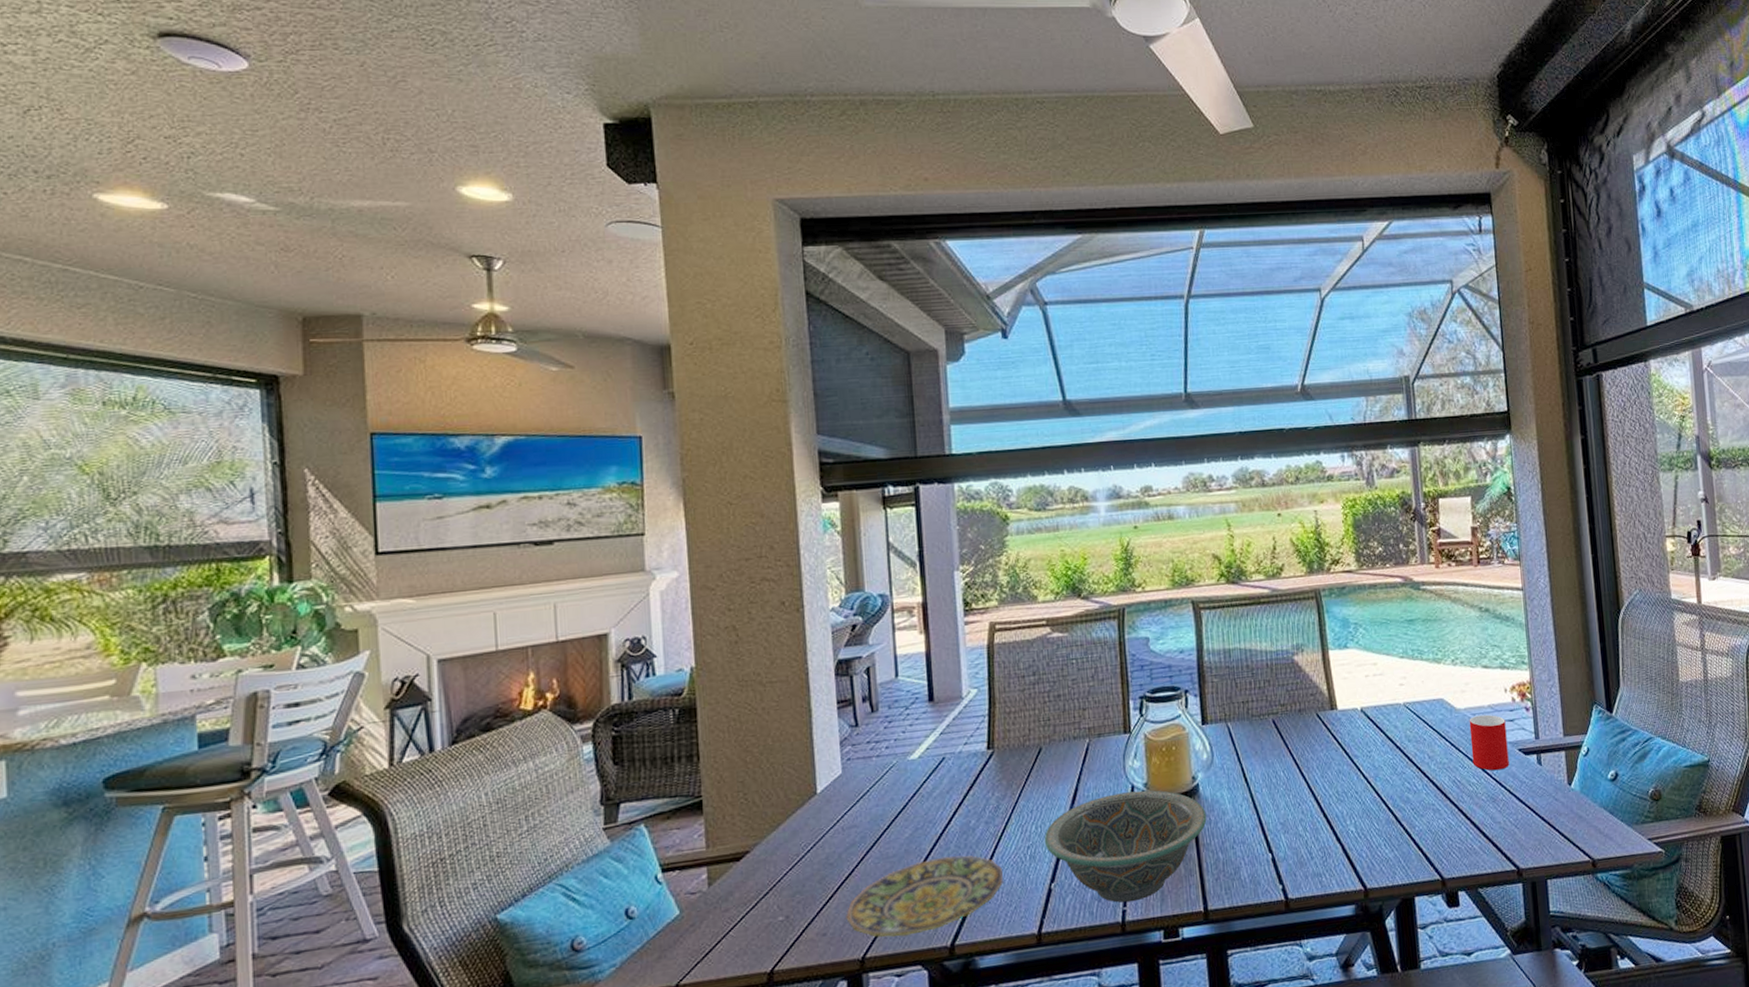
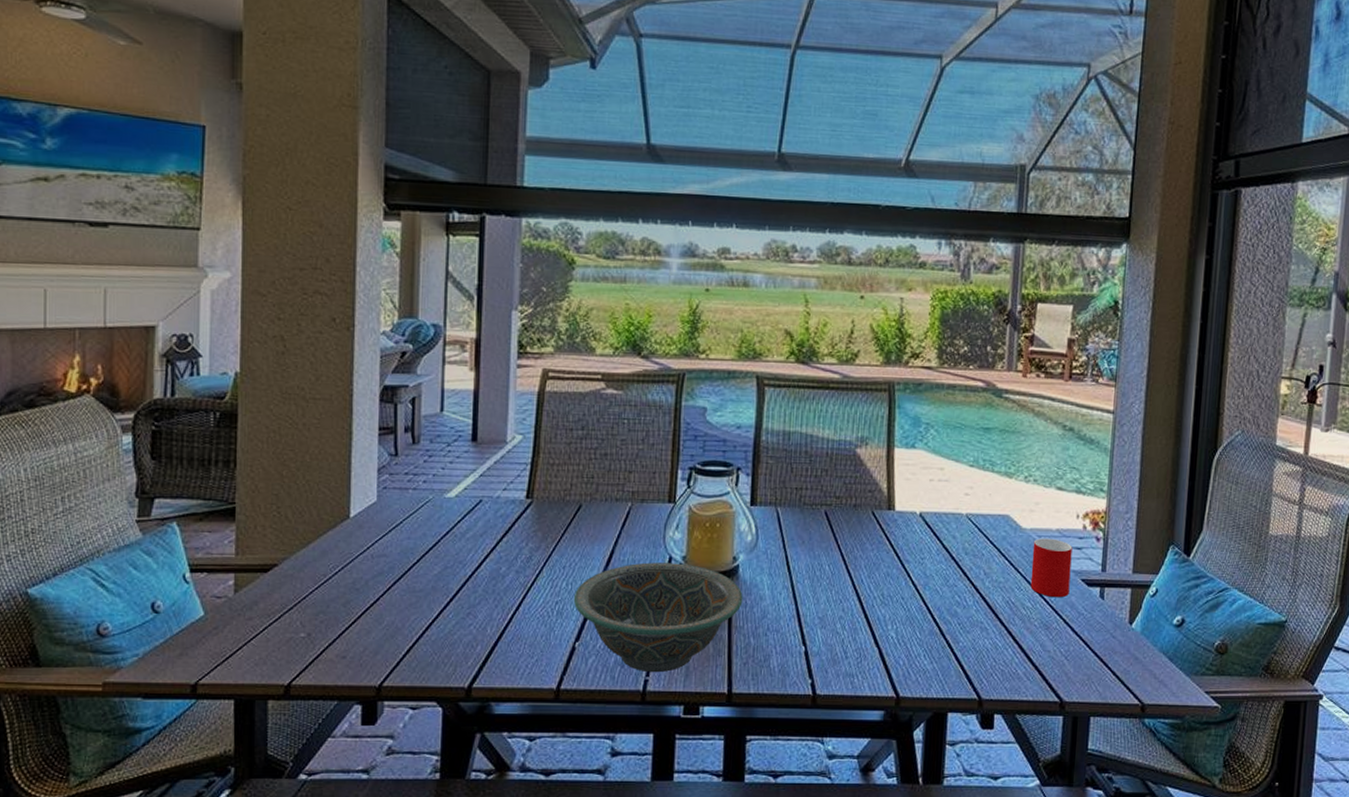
plate: present [846,855,1004,937] -> none [367,599,529,671]

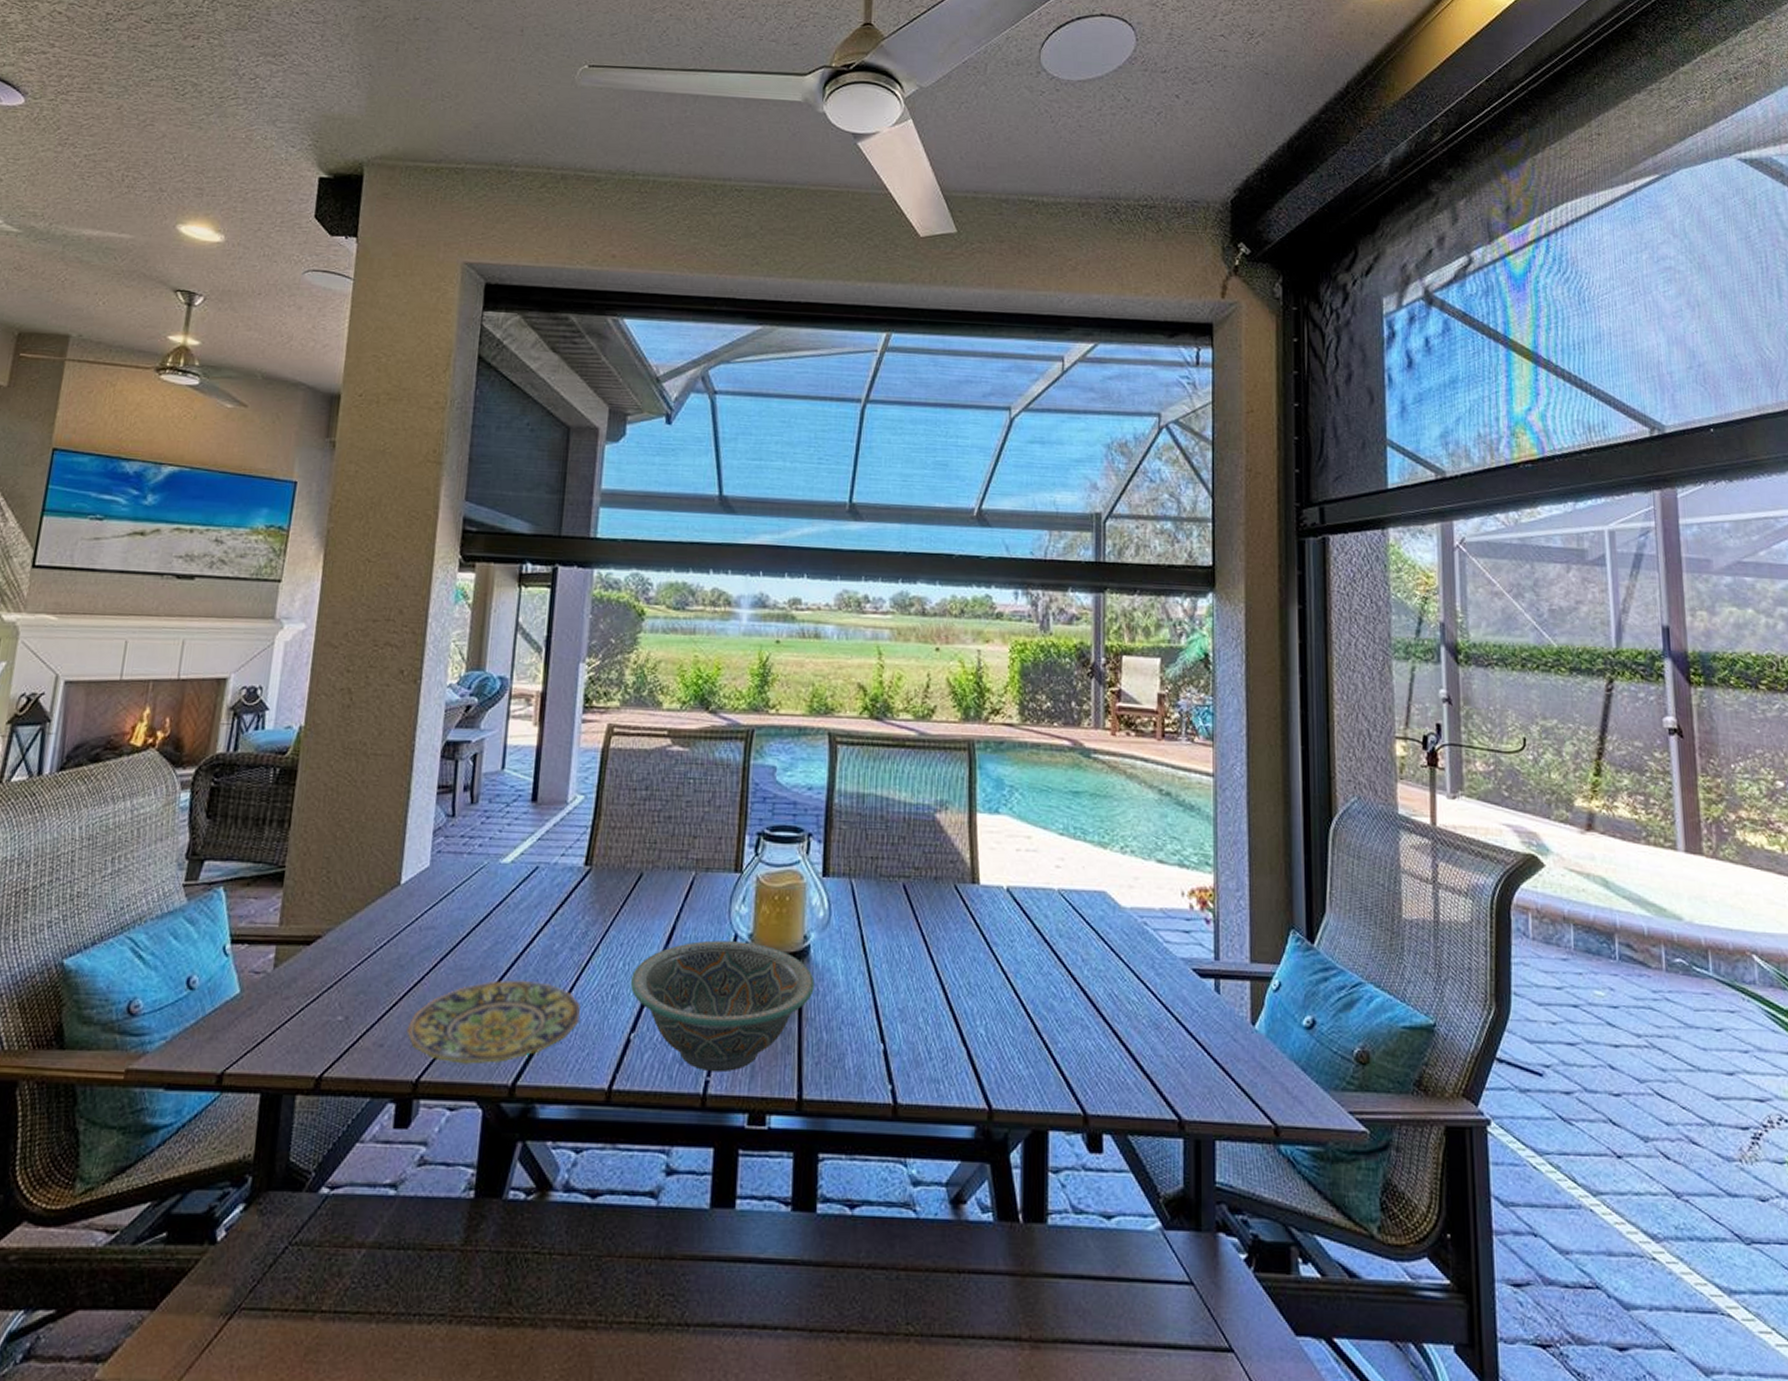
plate: none [367,599,529,671] -> present [406,980,581,1064]
cup: present [1030,538,1073,598] -> none [1135,919,1180,991]

